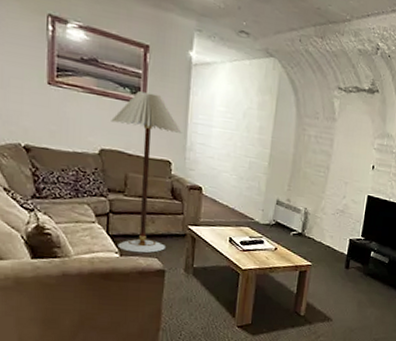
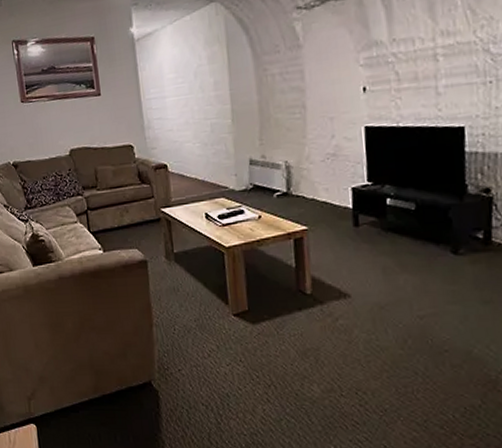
floor lamp: present [111,91,182,253] -> none [74,81,143,246]

